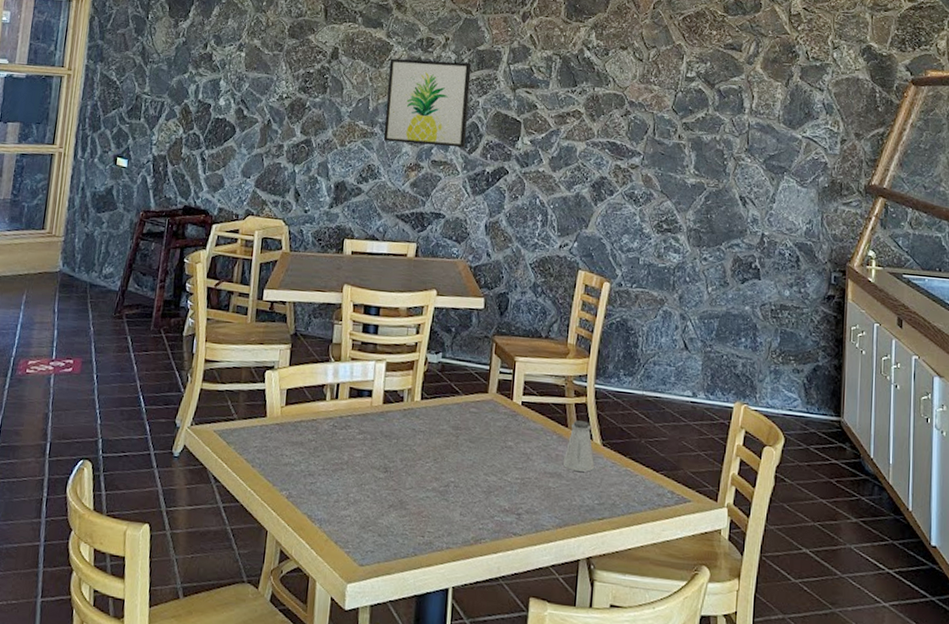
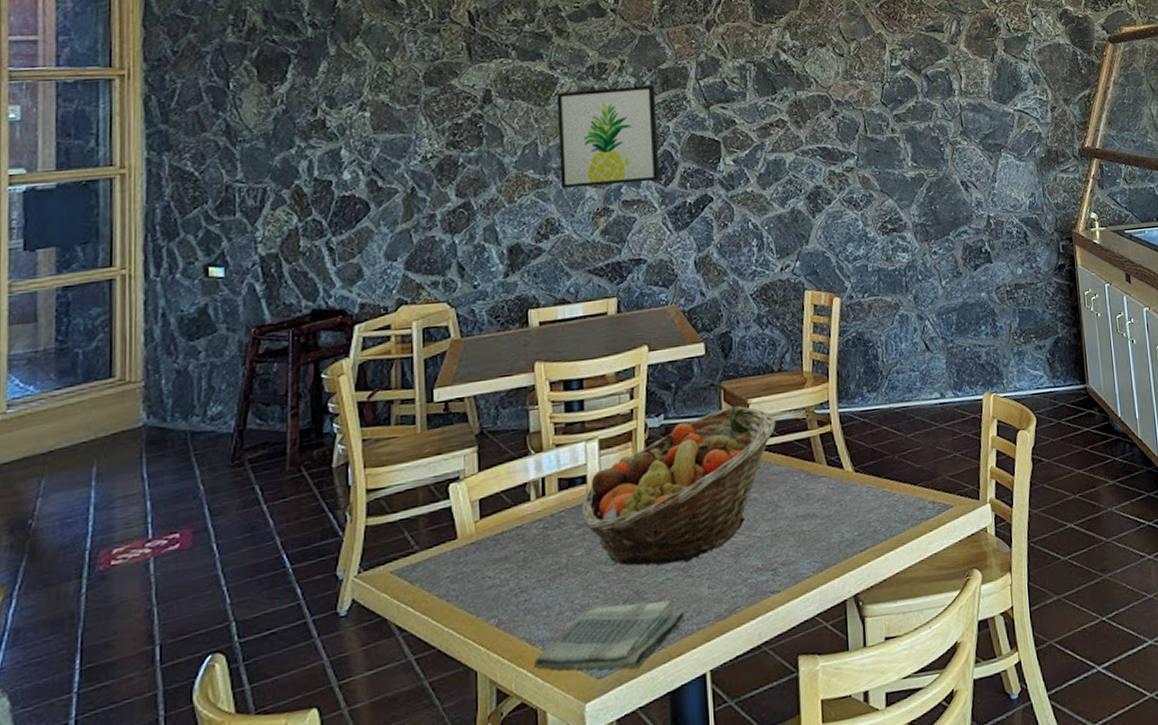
dish towel: none [312,504,438,567] -> present [535,600,685,671]
fruit basket: none [365,360,538,487] -> present [582,406,776,566]
saltshaker: present [562,420,595,472] -> none [815,450,850,507]

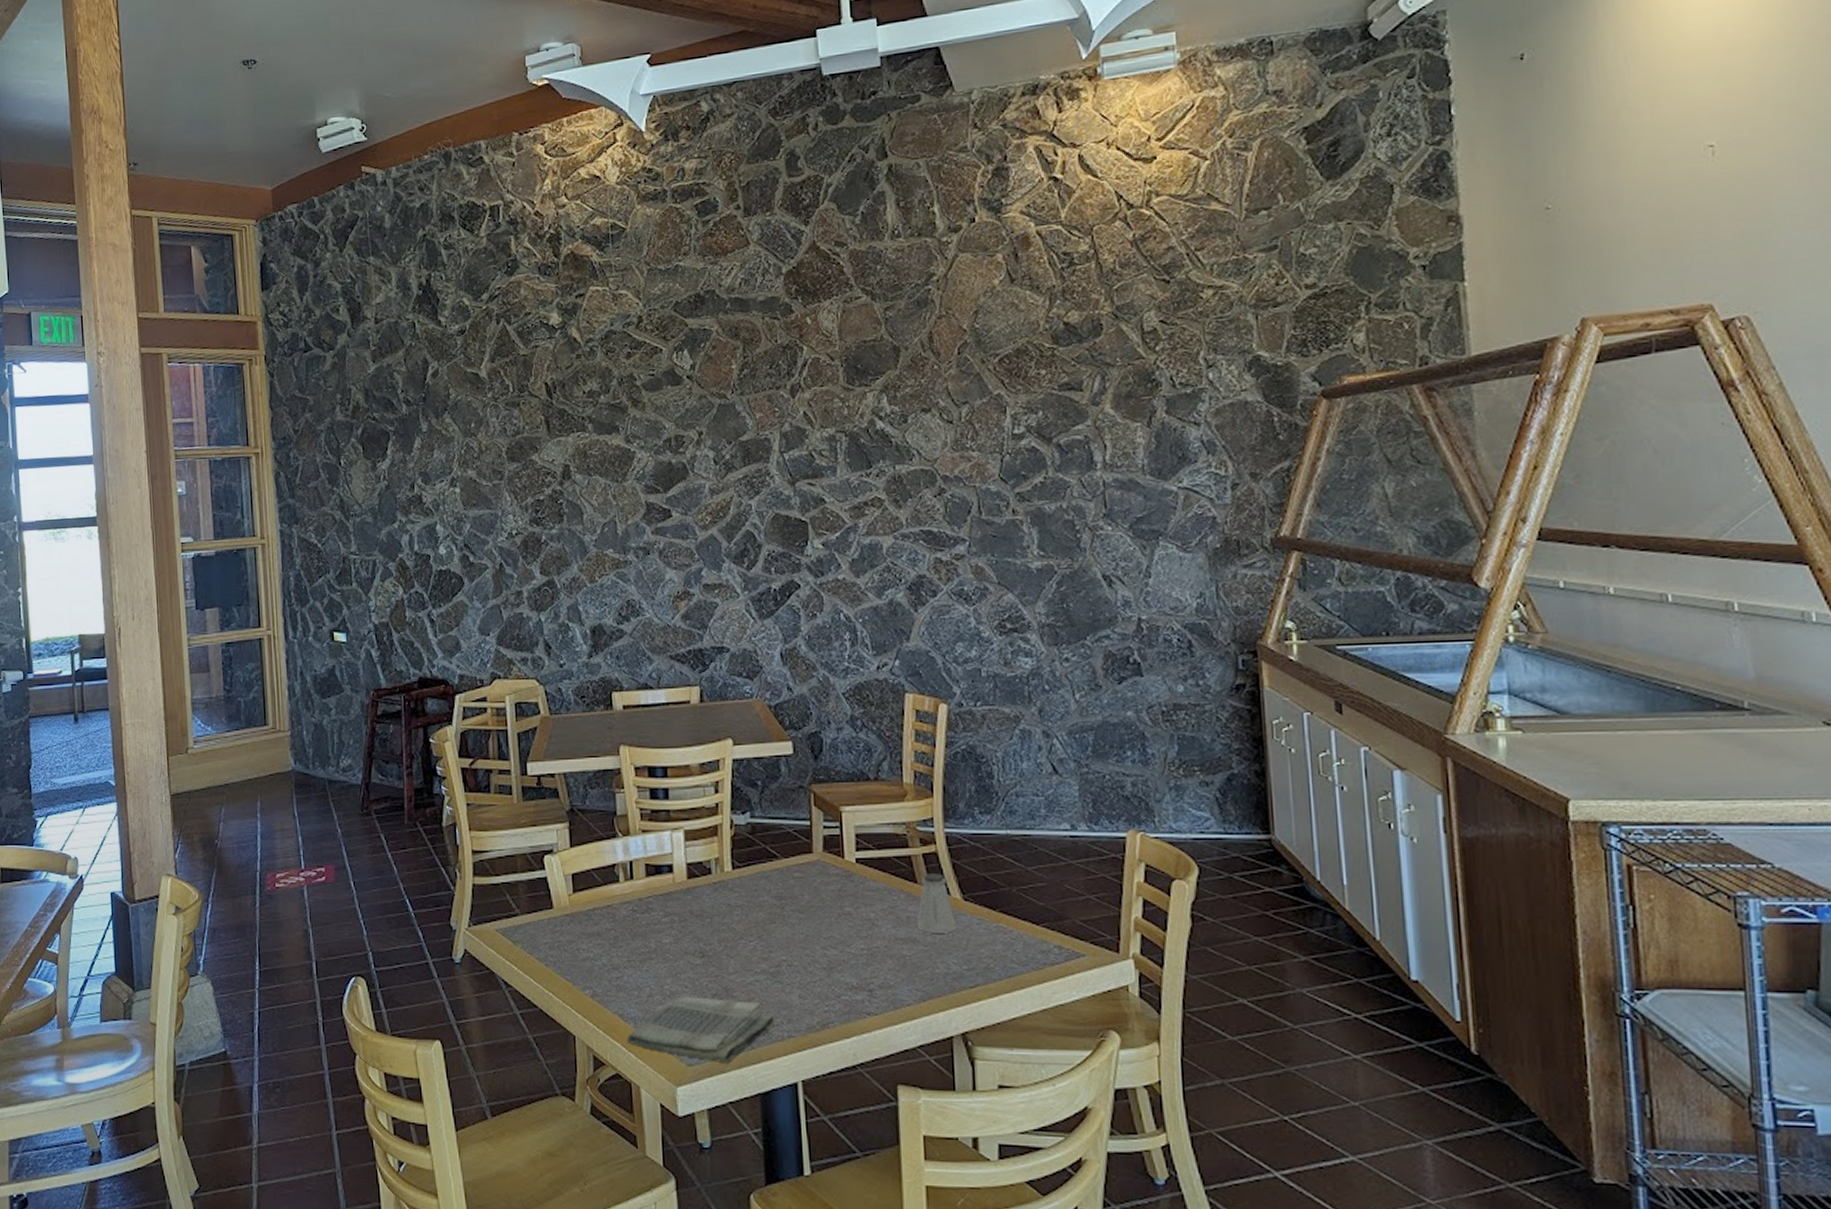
wall art: present [556,84,660,188] -> none [633,458,743,569]
fruit basket: present [582,406,776,566] -> none [669,812,872,967]
saltshaker: none [815,450,850,507] -> present [916,874,958,935]

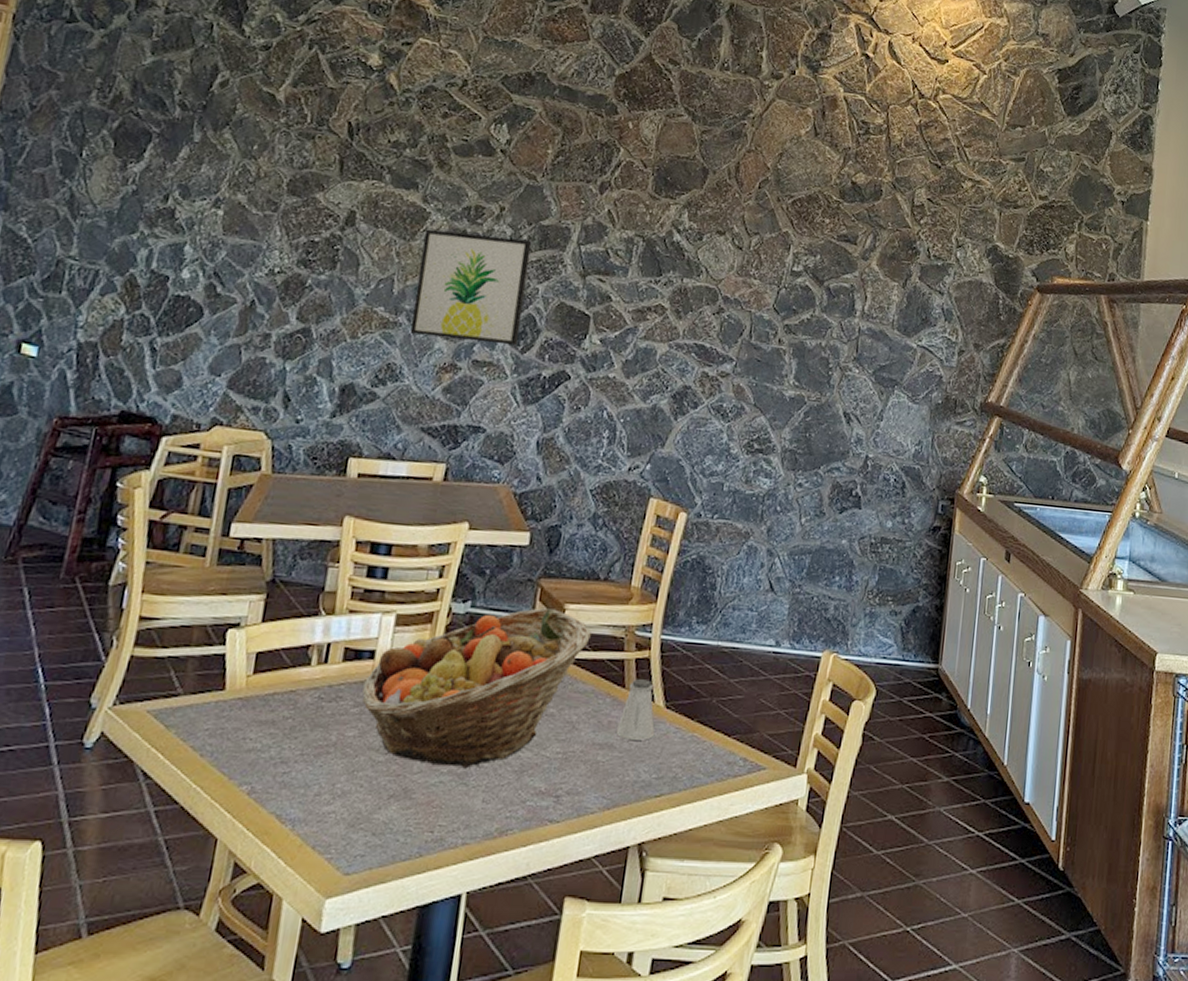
dish towel: present [628,996,775,1064] -> none [280,796,452,873]
wall art: none [633,458,743,569] -> present [409,229,532,346]
fruit basket: none [669,812,872,967] -> present [362,608,591,768]

